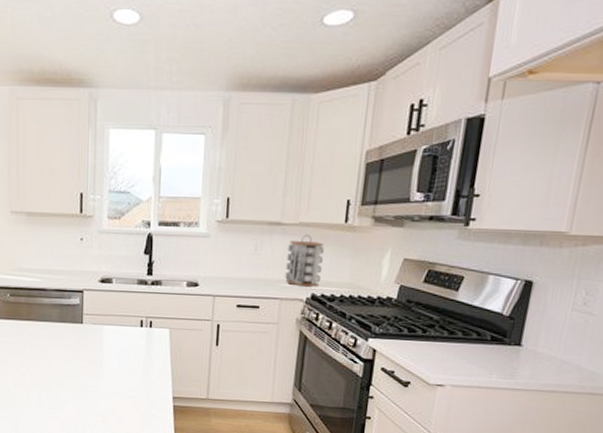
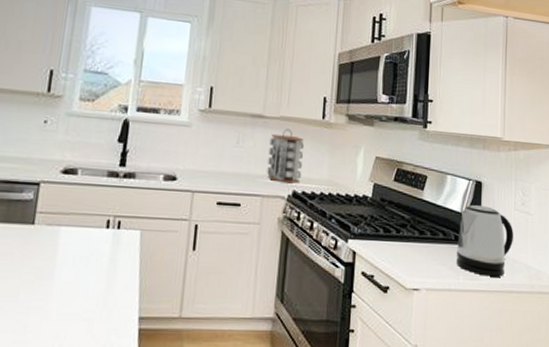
kettle: none [489,305,567,377] -> present [455,205,513,277]

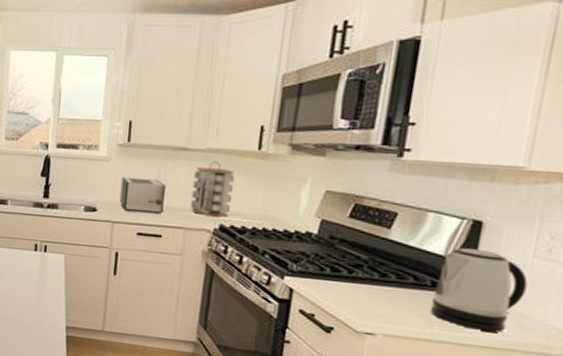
toaster: none [199,143,244,182] -> present [119,176,166,215]

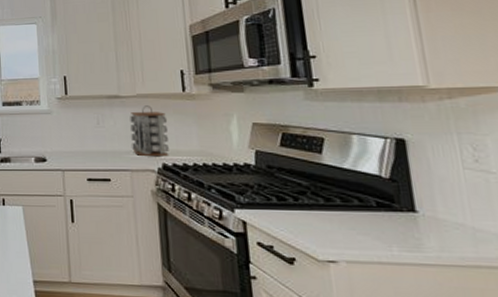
toaster: present [119,176,166,215] -> none [64,126,108,159]
kettle: present [429,248,528,333] -> none [379,166,470,249]

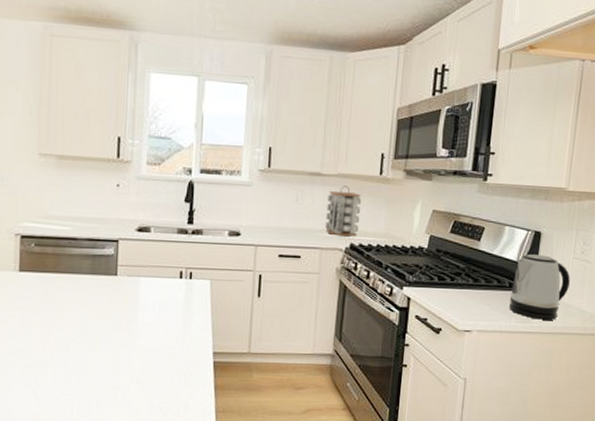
kettle: none [379,166,470,249] -> present [508,254,570,320]

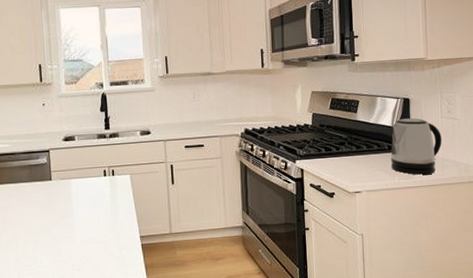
spice rack: present [324,185,362,237] -> none [219,80,250,124]

